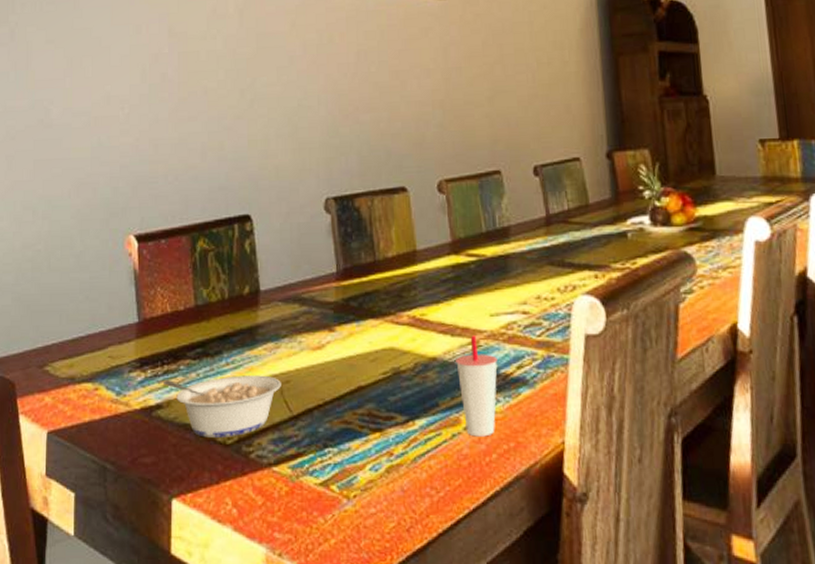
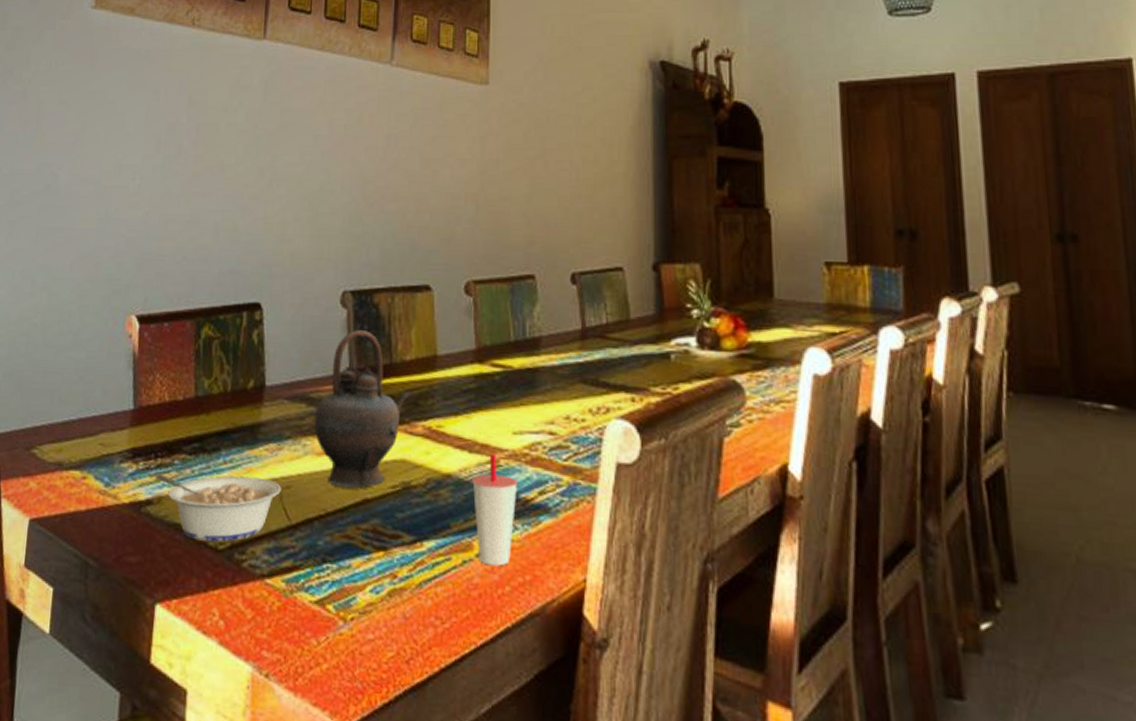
teapot: none [307,233,396,379] -> present [314,330,412,489]

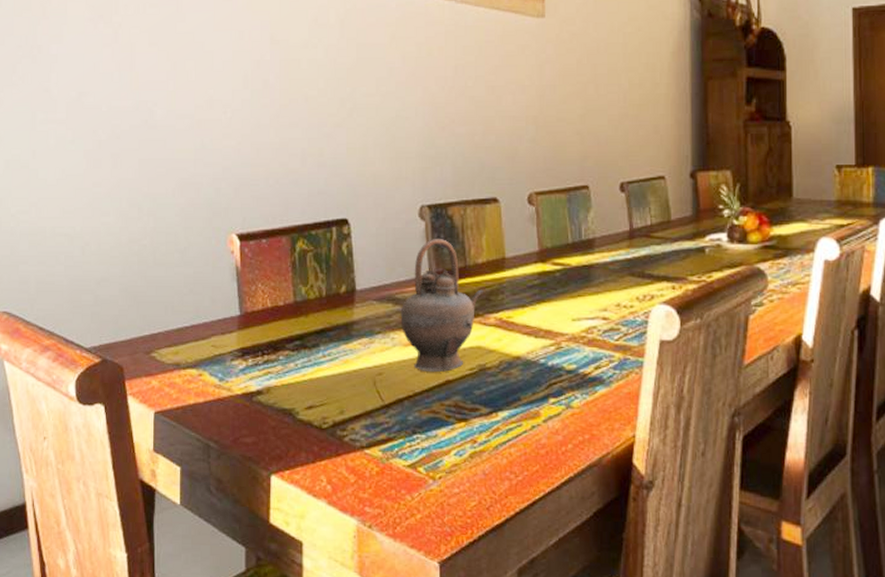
legume: present [154,473,281,542] -> none [262,367,374,422]
cup: present [472,453,518,567] -> none [538,338,577,429]

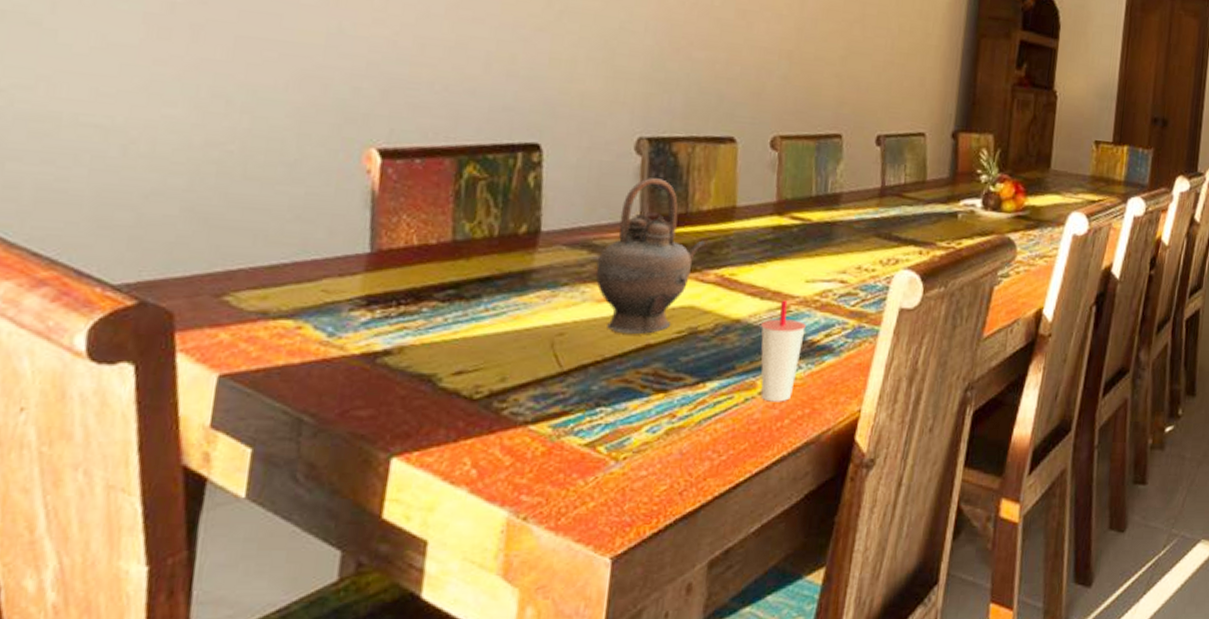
cup: none [538,338,577,429] -> present [760,300,806,402]

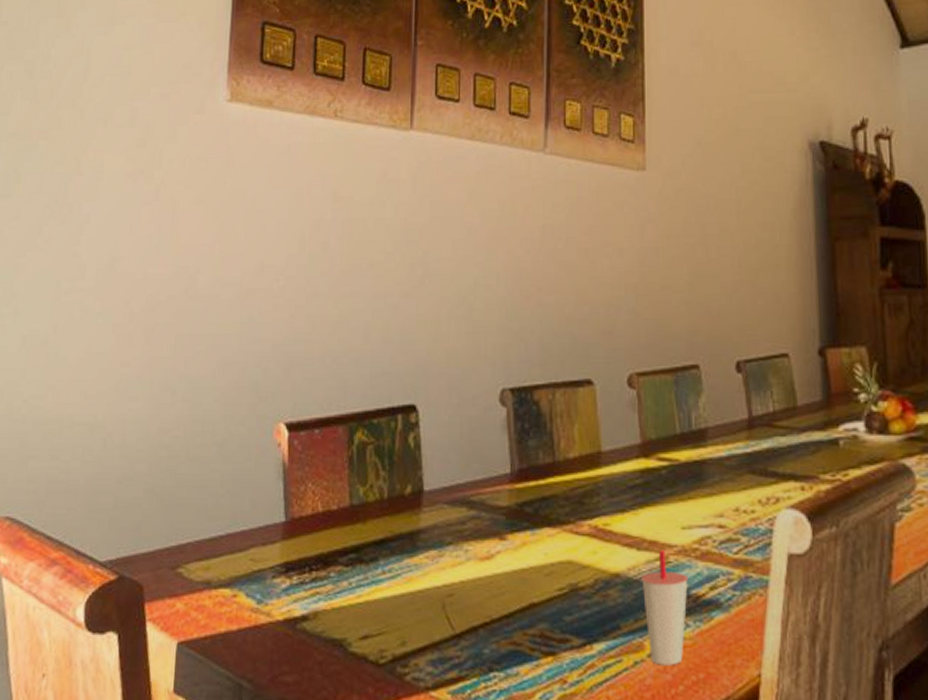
teapot: present [595,178,706,335] -> none [476,429,576,594]

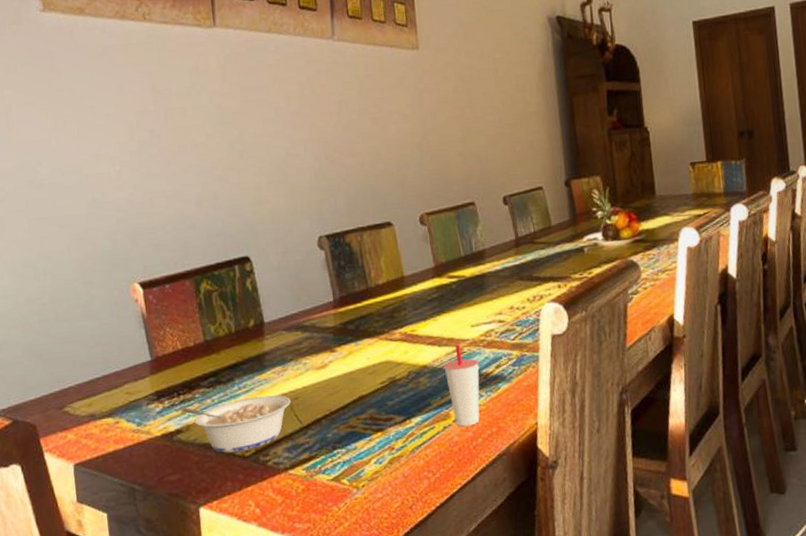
legume: none [309,586,444,656] -> present [180,395,291,453]

